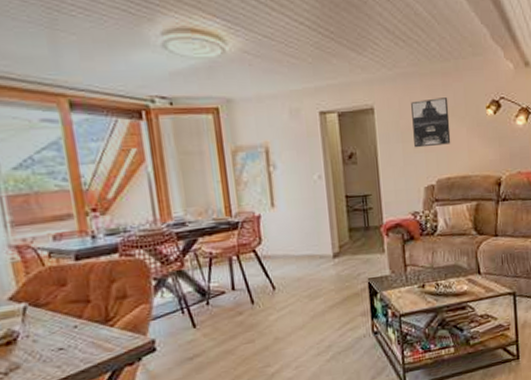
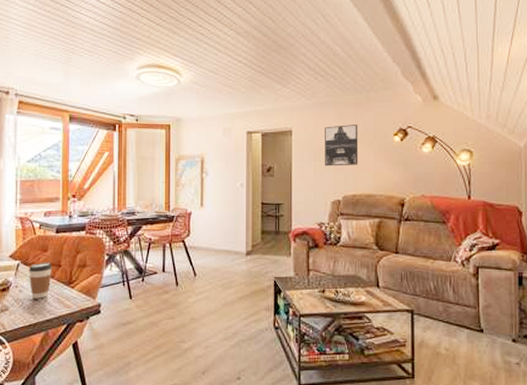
coffee cup: none [41,298,79,348] -> present [28,262,52,299]

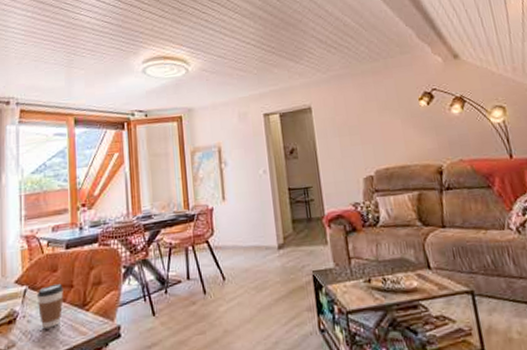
wall art: present [325,124,359,167] -> none [345,93,387,141]

